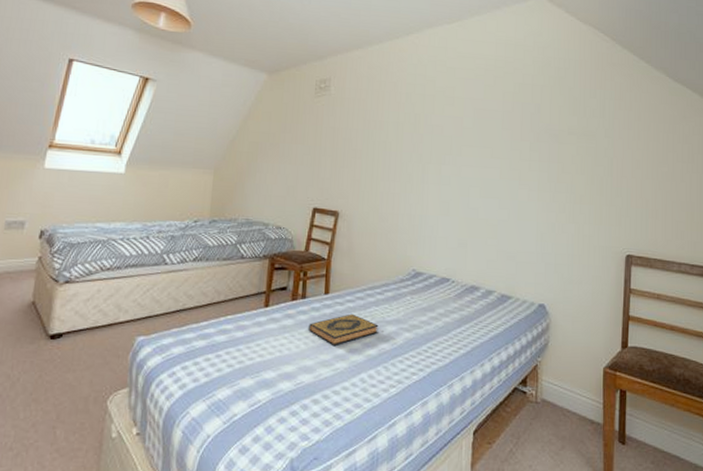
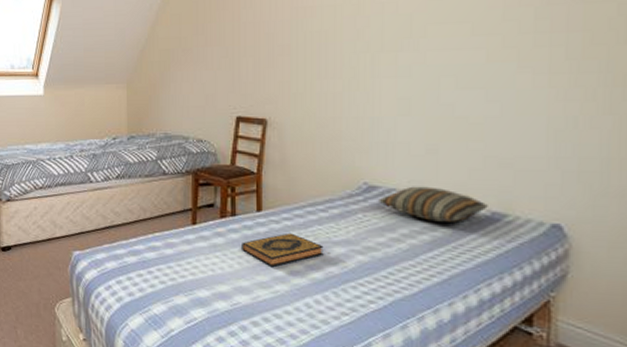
pillow: none [423,273,499,303] -> present [379,186,488,222]

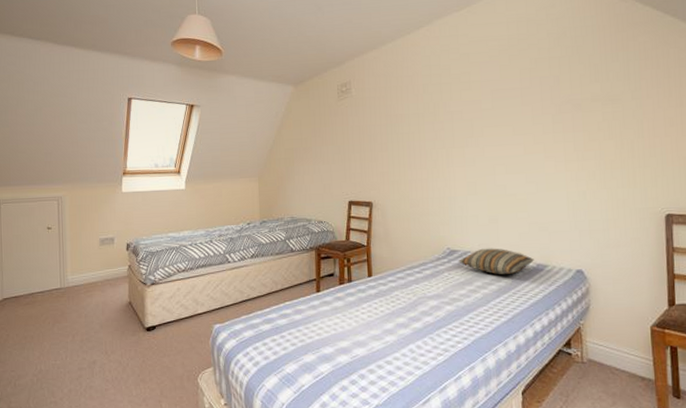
hardback book: present [242,232,324,268] -> none [357,292,421,323]

